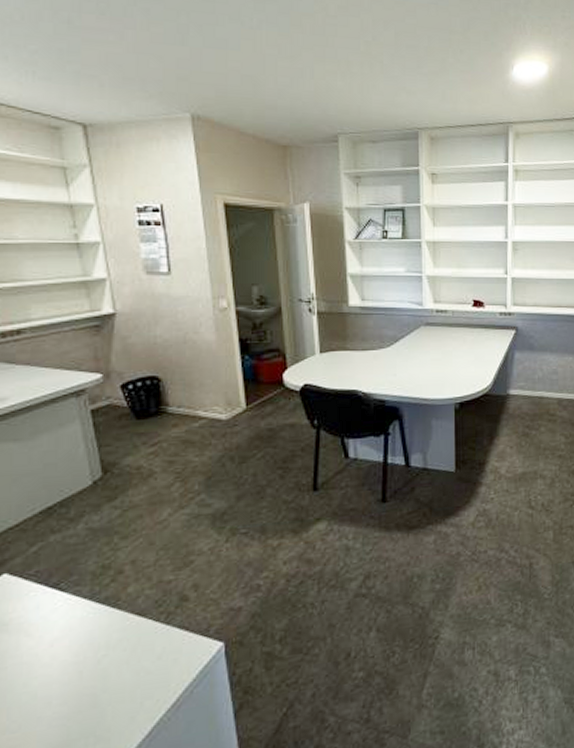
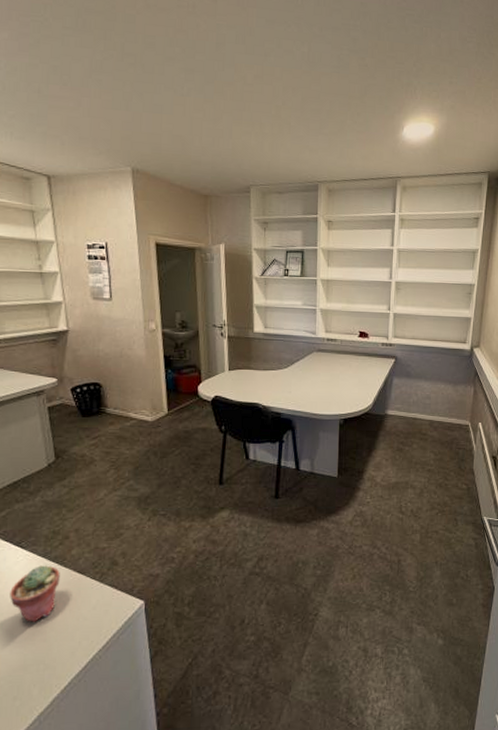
potted succulent: none [46,609,113,685] -> present [10,565,60,622]

